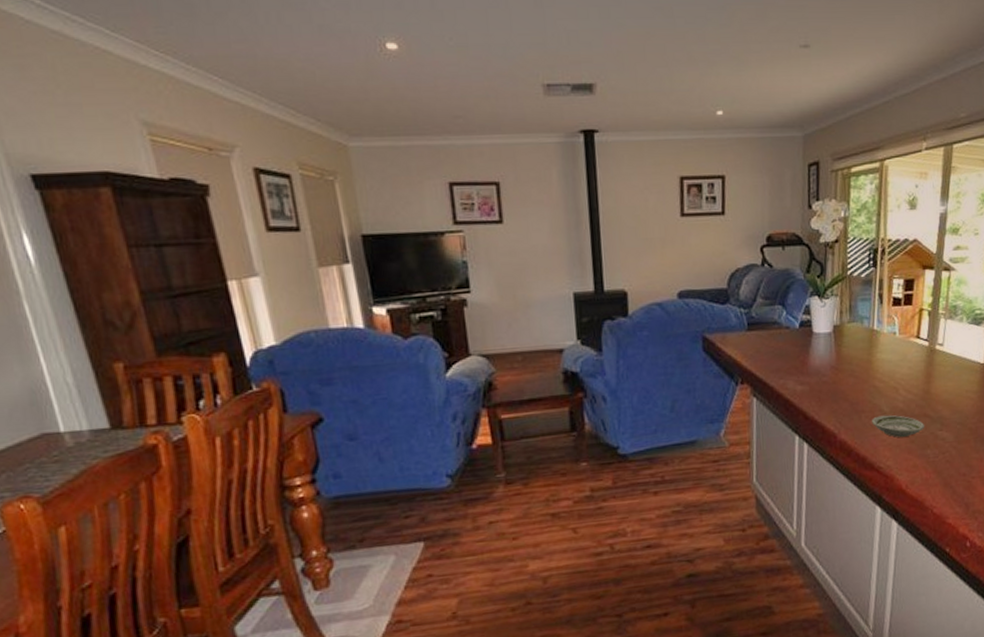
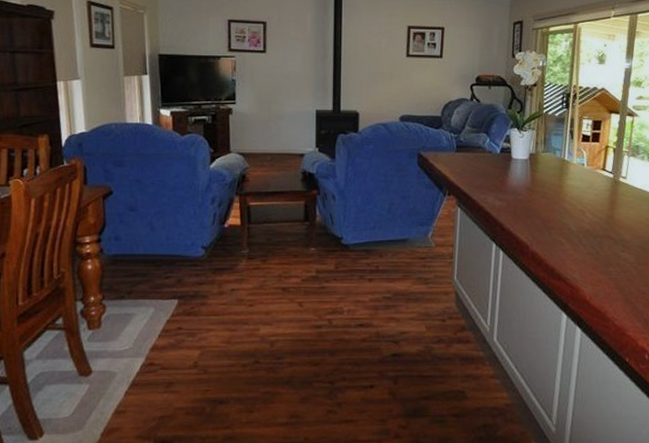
saucer: present [872,414,925,438] -> none [561,233,609,255]

